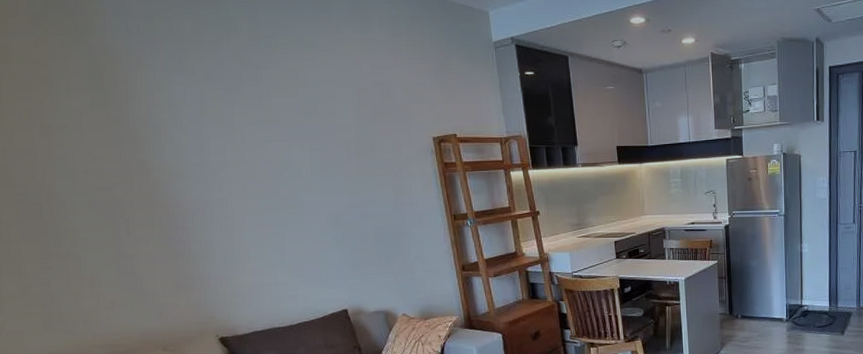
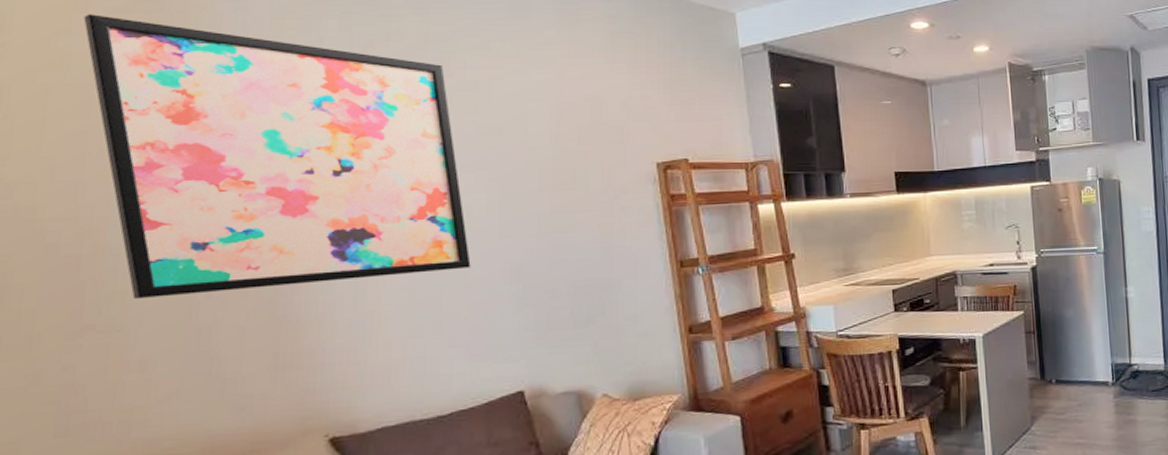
wall art: none [16,19,303,236] -> present [83,14,471,300]

